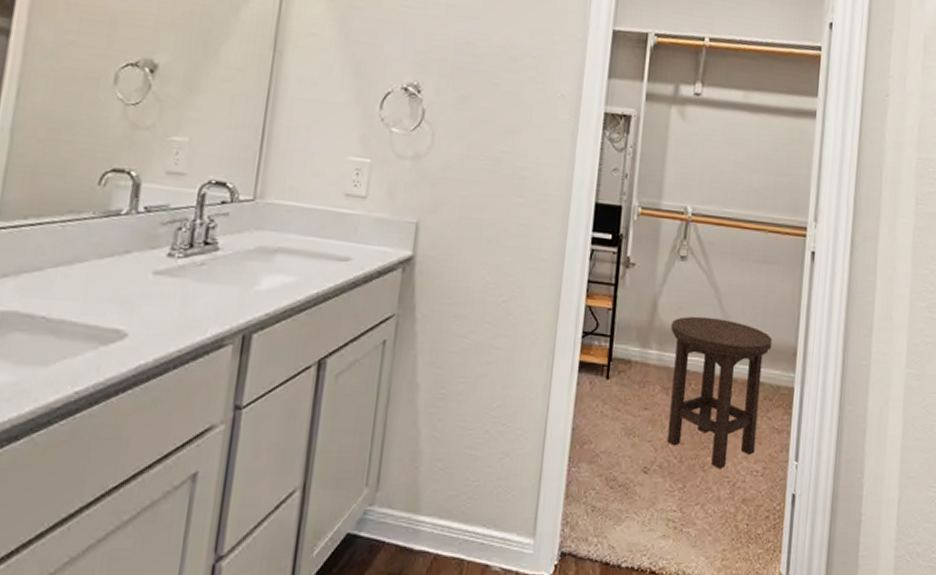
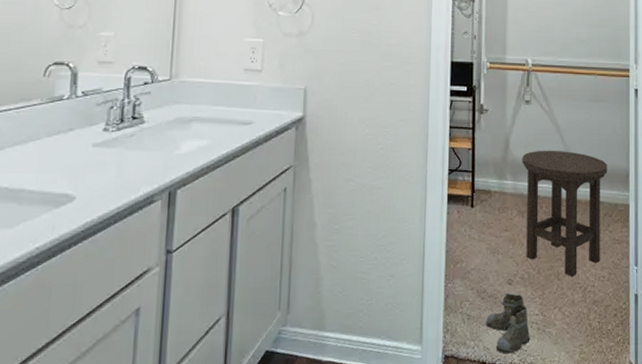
boots: none [613,484,665,555] -> present [486,293,531,354]

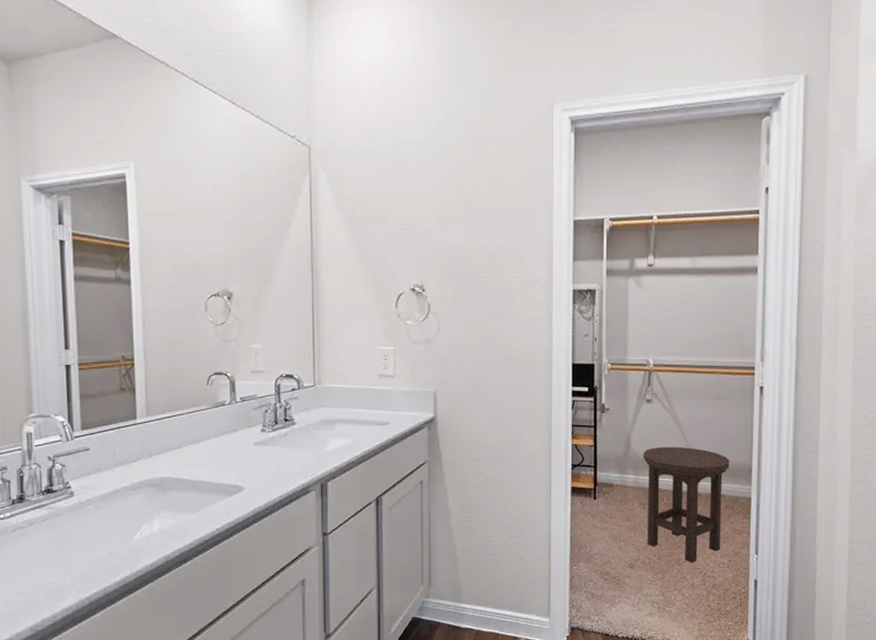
boots: present [486,293,531,354] -> none [609,576,651,628]

